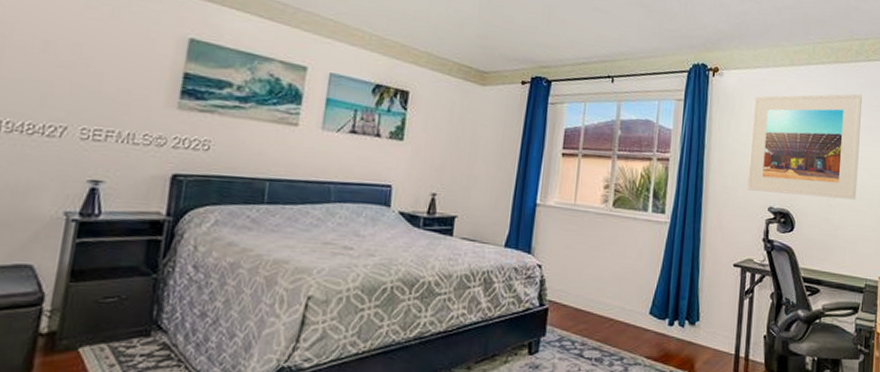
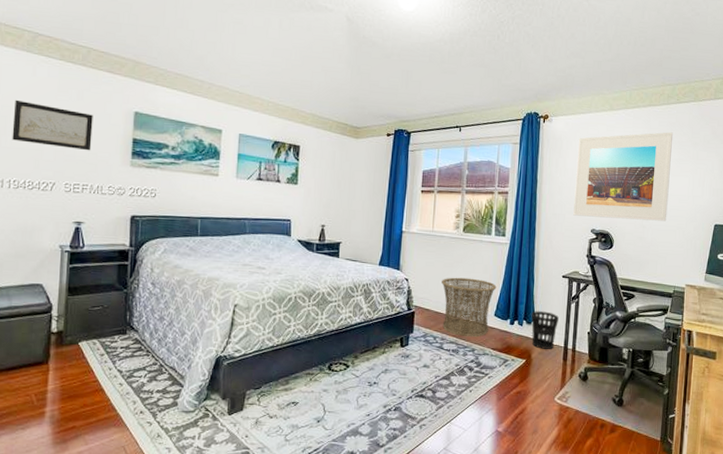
wall art: none [10,14,132,87] -> present [12,99,93,151]
basket: none [583,264,653,342] -> present [441,277,497,337]
wastebasket: none [694,308,729,358] -> present [531,311,559,349]

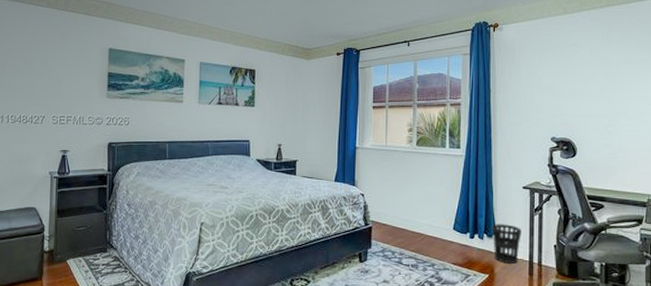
wall art: present [12,99,93,151] -> none [9,44,75,86]
basket: present [441,277,497,337] -> none [397,191,454,252]
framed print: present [573,132,673,222] -> none [531,32,635,126]

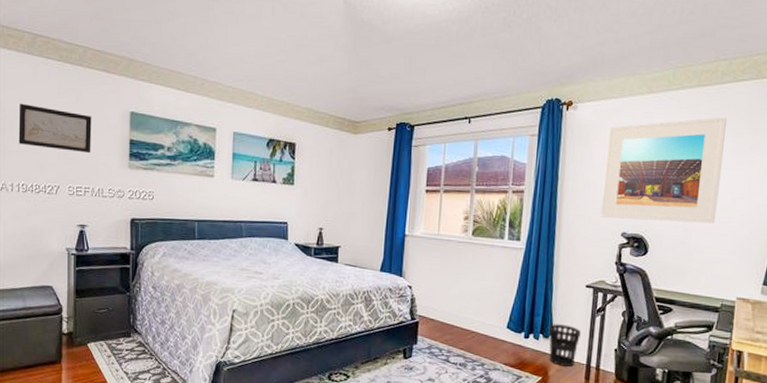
wall art: none [9,44,75,86] -> present [18,103,92,154]
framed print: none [531,32,635,126] -> present [600,117,727,224]

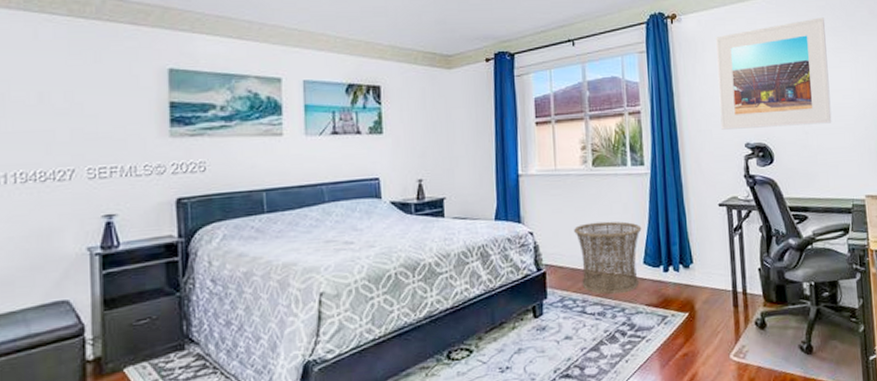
wall art: present [18,103,92,154] -> none [12,71,118,125]
basket: none [448,285,510,351] -> present [574,221,642,295]
wastebasket: present [548,324,581,367] -> none [687,250,722,297]

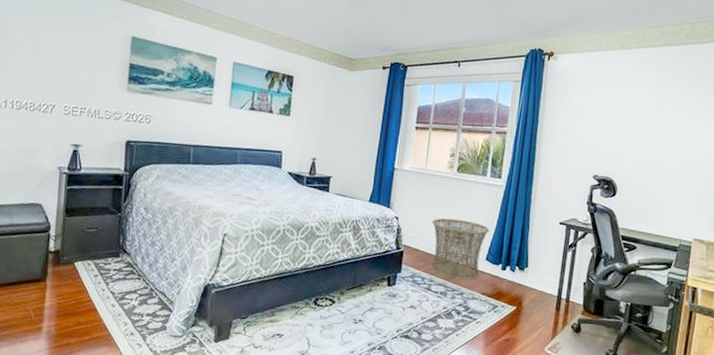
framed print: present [716,17,832,130] -> none [575,74,689,170]

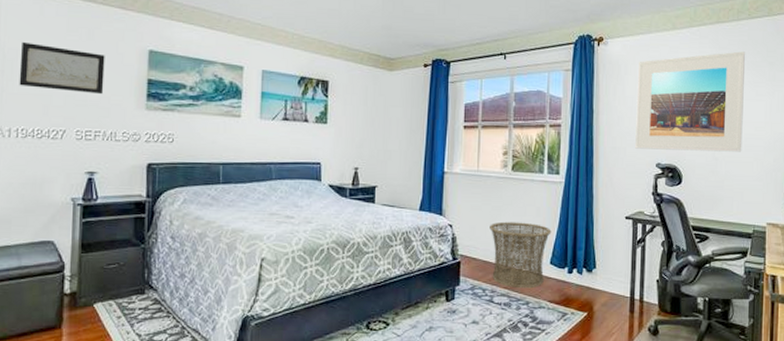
wall art: none [15,21,92,75] -> present [19,41,105,95]
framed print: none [575,74,689,170] -> present [635,51,745,152]

